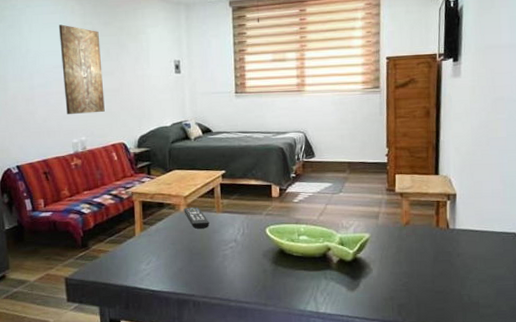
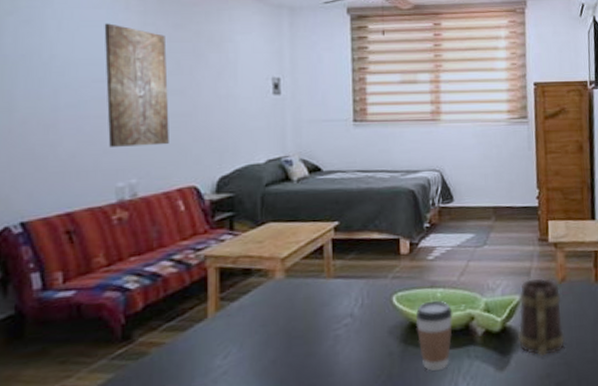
remote control: present [184,207,210,229] -> none [280,273,316,302]
coffee cup: none [283,233,314,287] -> present [415,300,453,371]
mug: none [366,221,408,283] -> present [518,278,566,357]

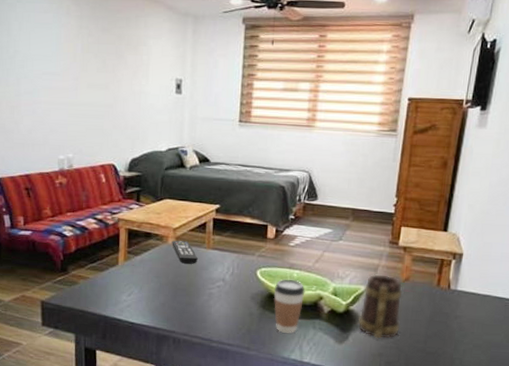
wall art: present [104,23,169,147] -> none [51,26,97,129]
remote control: none [280,273,316,302] -> present [172,240,198,264]

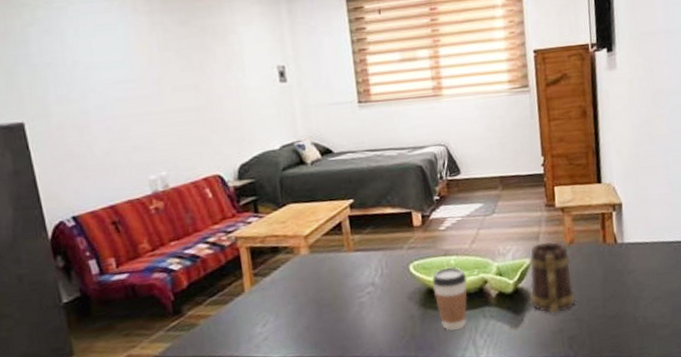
remote control: present [172,240,198,264] -> none [305,248,339,275]

